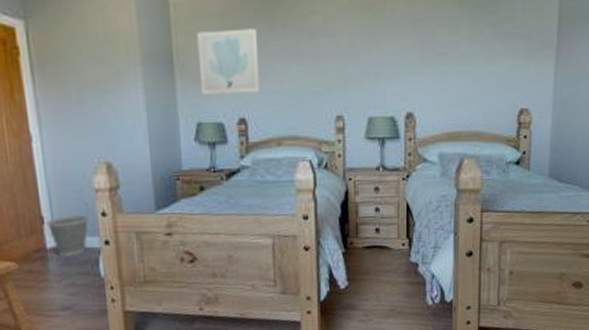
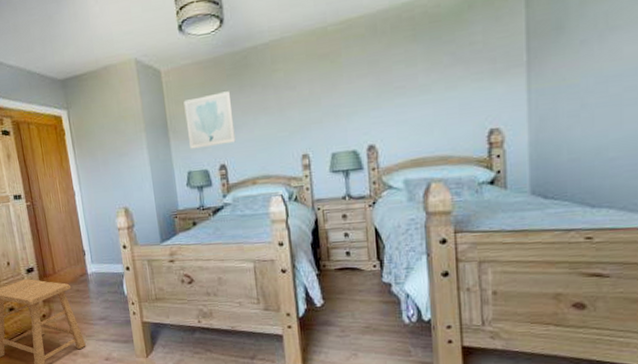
wastebasket: present [46,215,89,257] -> none [87,248,115,280]

